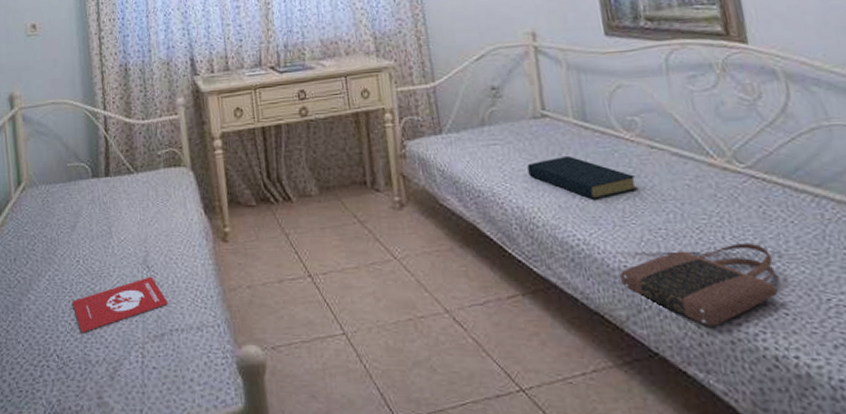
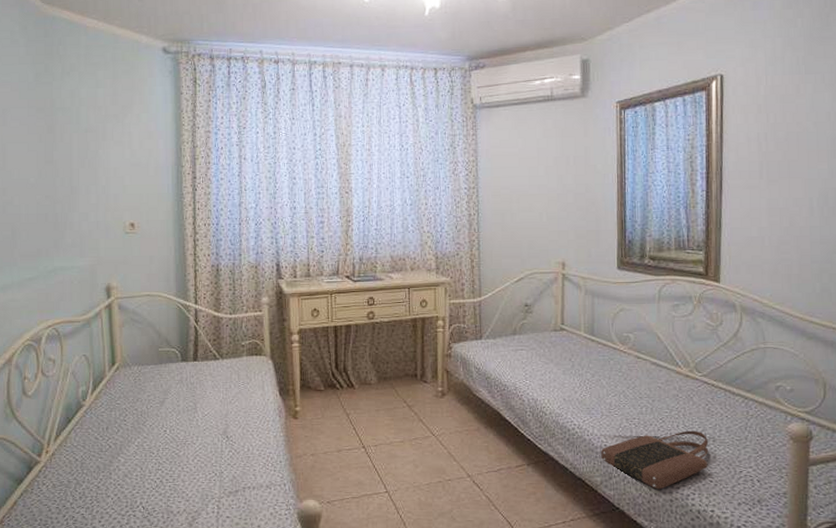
book: present [73,276,169,334] -> none [159,445,243,490]
hardback book: present [527,155,638,199] -> none [544,361,624,395]

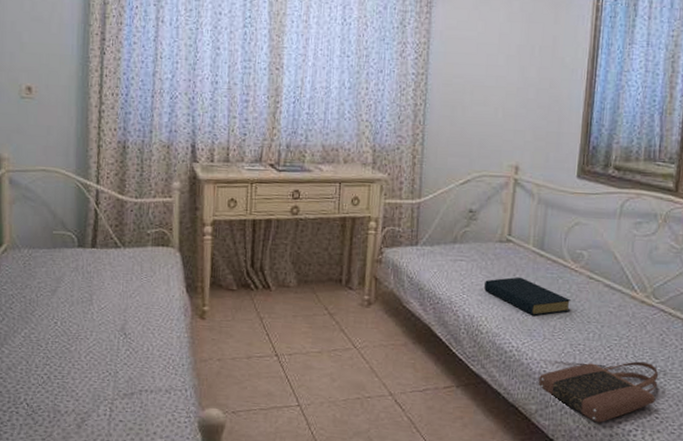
hardback book: none [544,361,624,395] -> present [484,277,572,316]

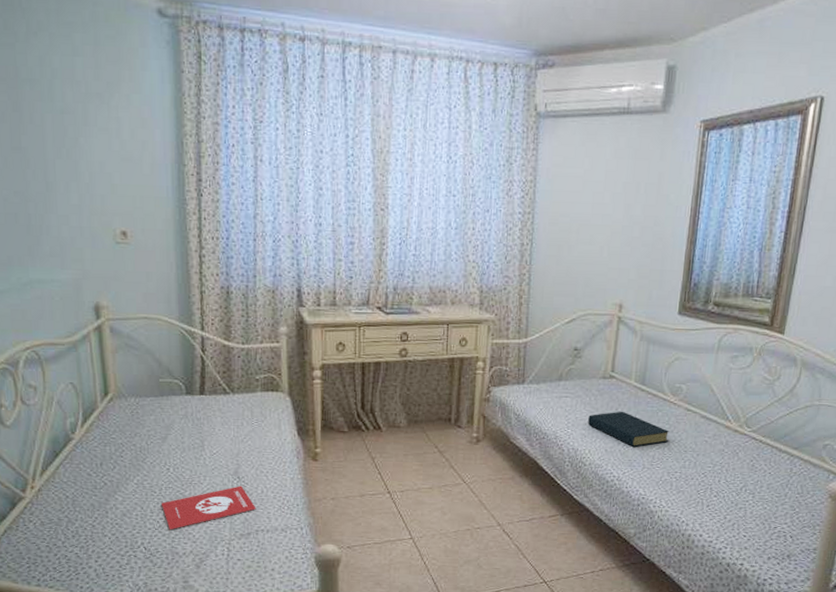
book: none [47,342,141,387] -> present [162,486,256,530]
tote bag: present [539,361,659,423] -> none [637,486,748,543]

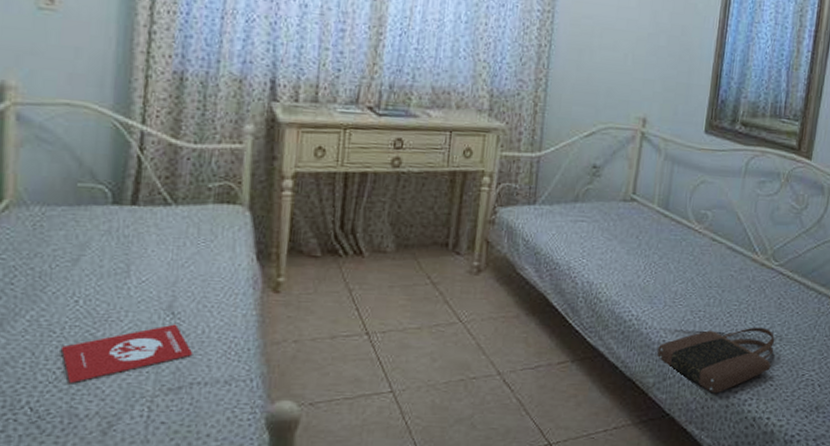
hardback book: present [588,411,670,447] -> none [605,239,694,281]
tote bag: none [637,486,748,543] -> present [657,327,775,394]

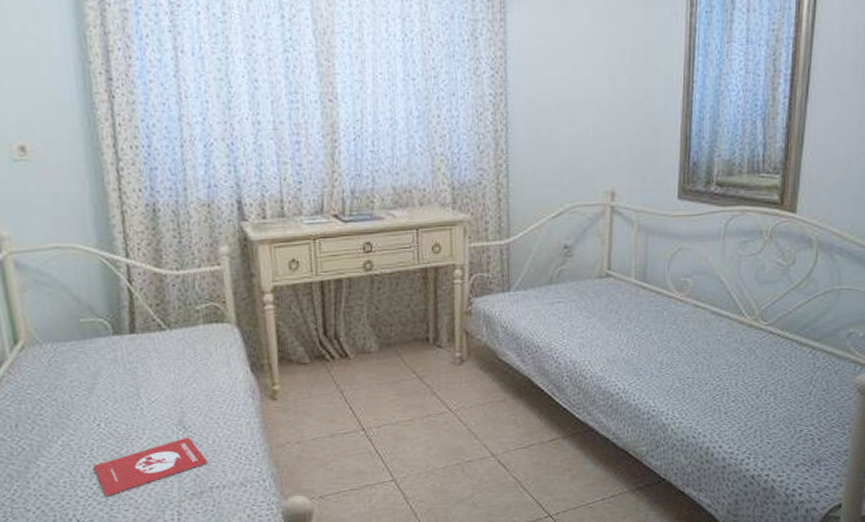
tote bag: present [657,327,775,394] -> none [648,388,769,456]

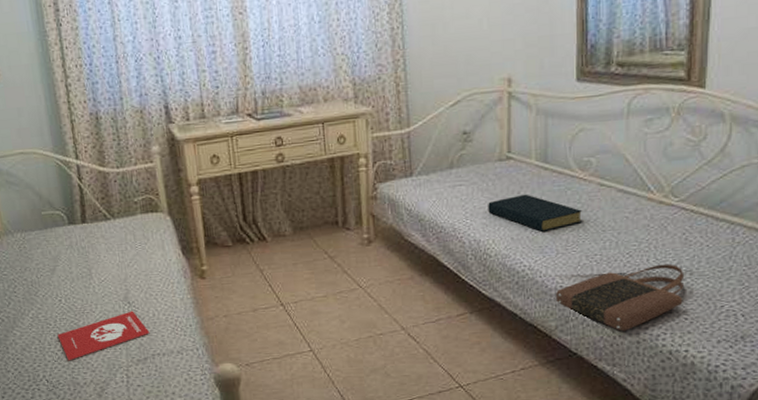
hardback book: none [586,313,678,353] -> present [488,194,583,232]
tote bag: none [648,388,769,456] -> present [556,264,685,331]

